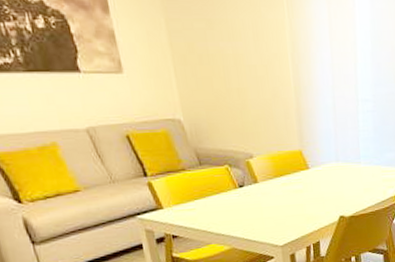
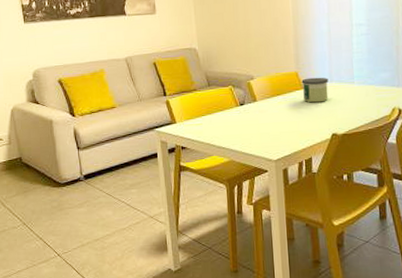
candle: none [306,156,335,184] -> present [301,77,329,103]

